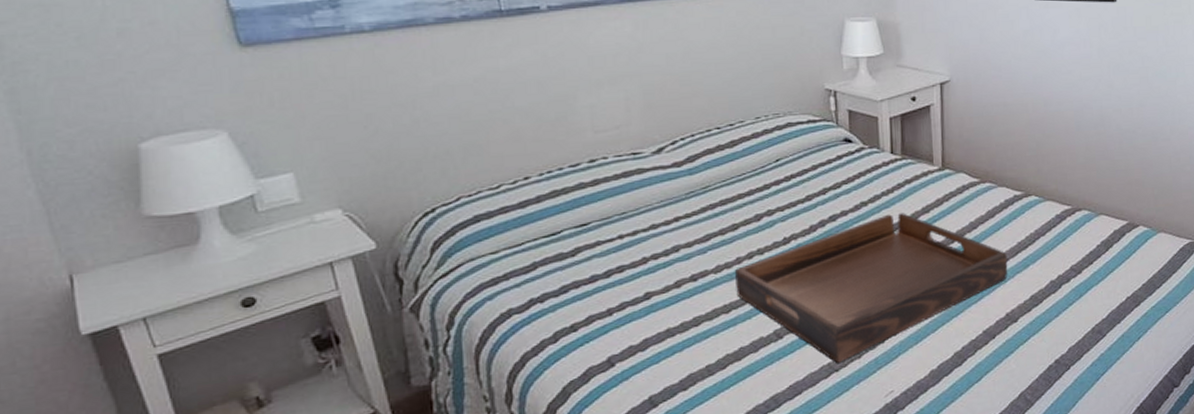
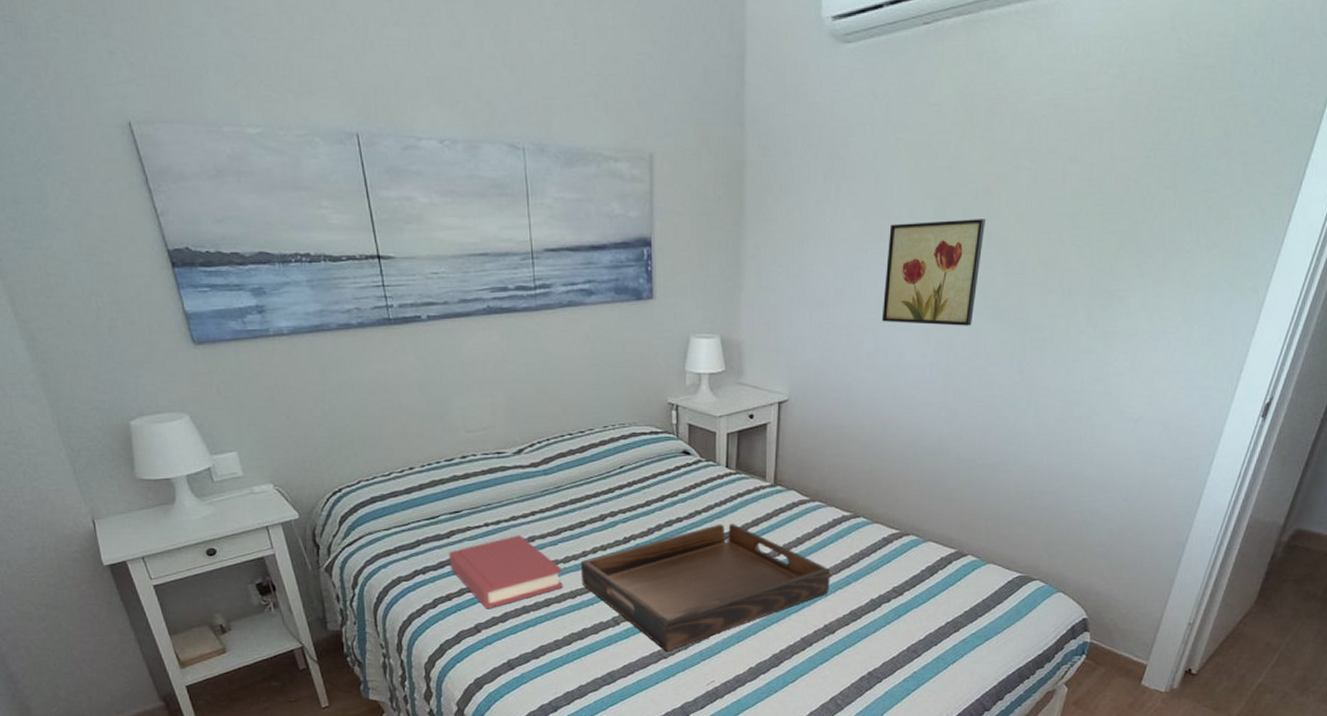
hardback book: none [574,246,714,338] -> present [449,535,563,609]

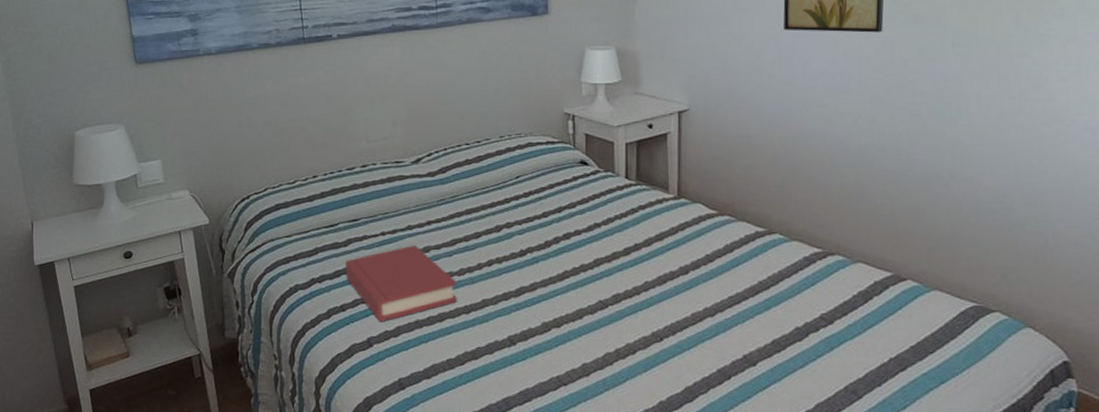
serving tray: present [580,524,831,651] -> none [475,238,747,377]

